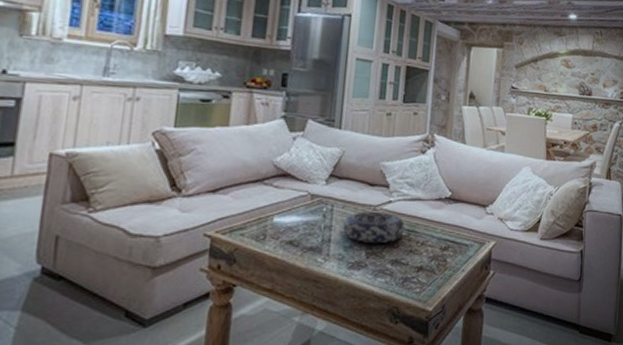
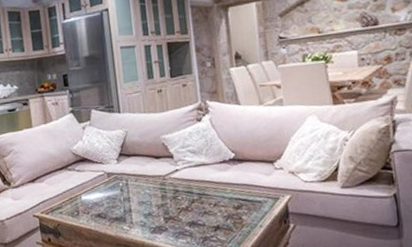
decorative bowl: present [343,211,405,244] -> none [139,180,195,210]

